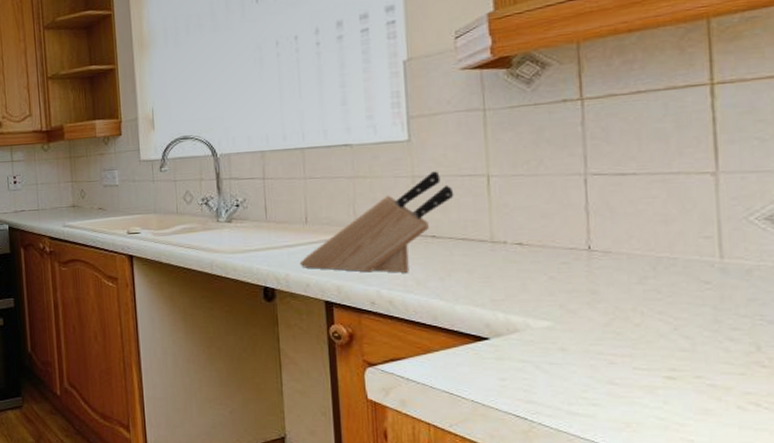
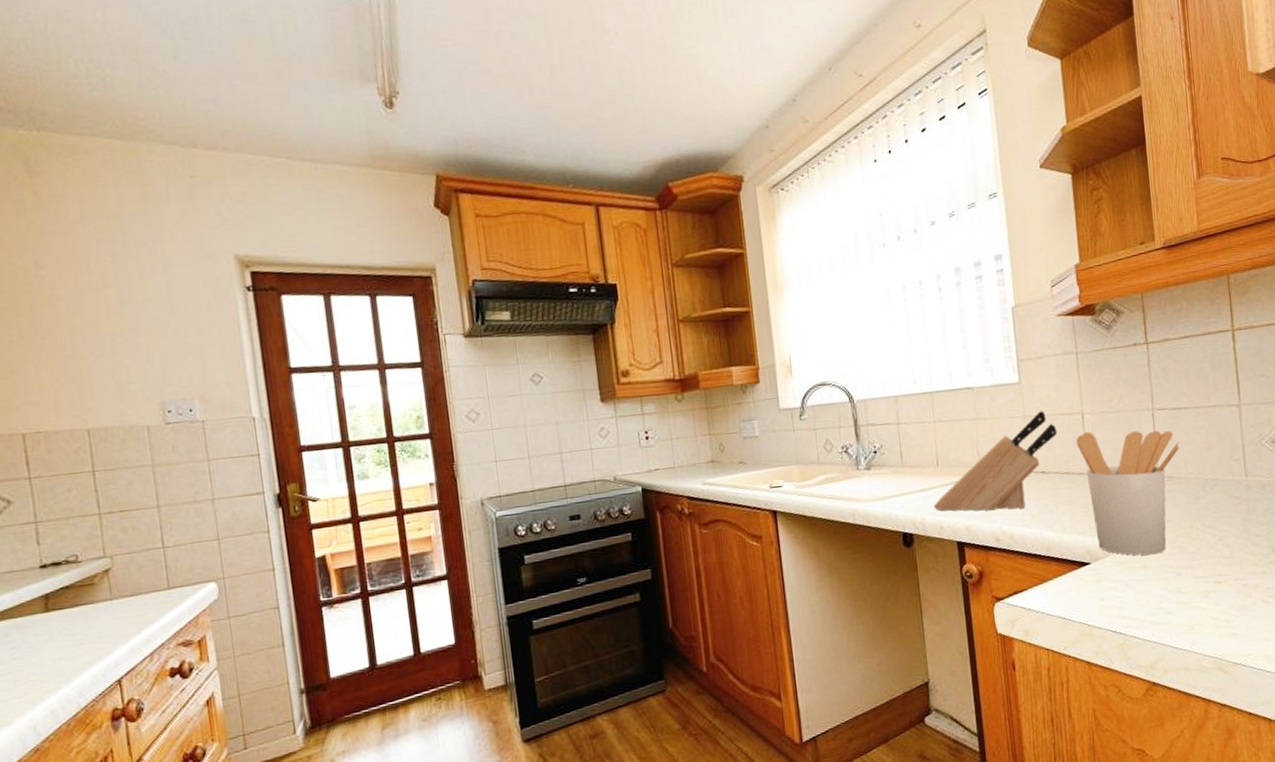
utensil holder: none [478,196,623,337] -> present [1076,430,1180,556]

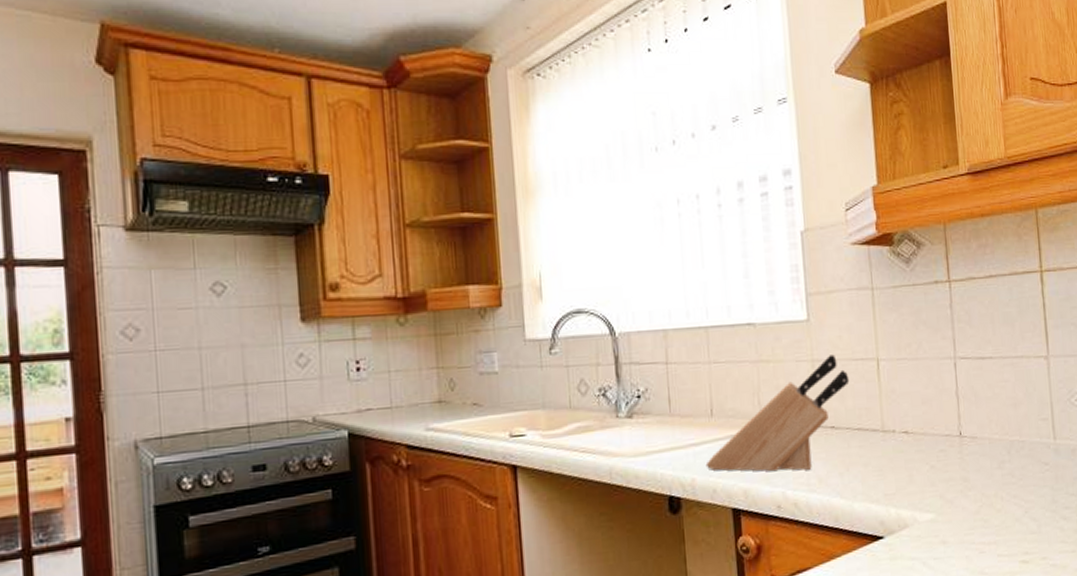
utensil holder: present [1076,430,1180,556] -> none [870,381,984,529]

